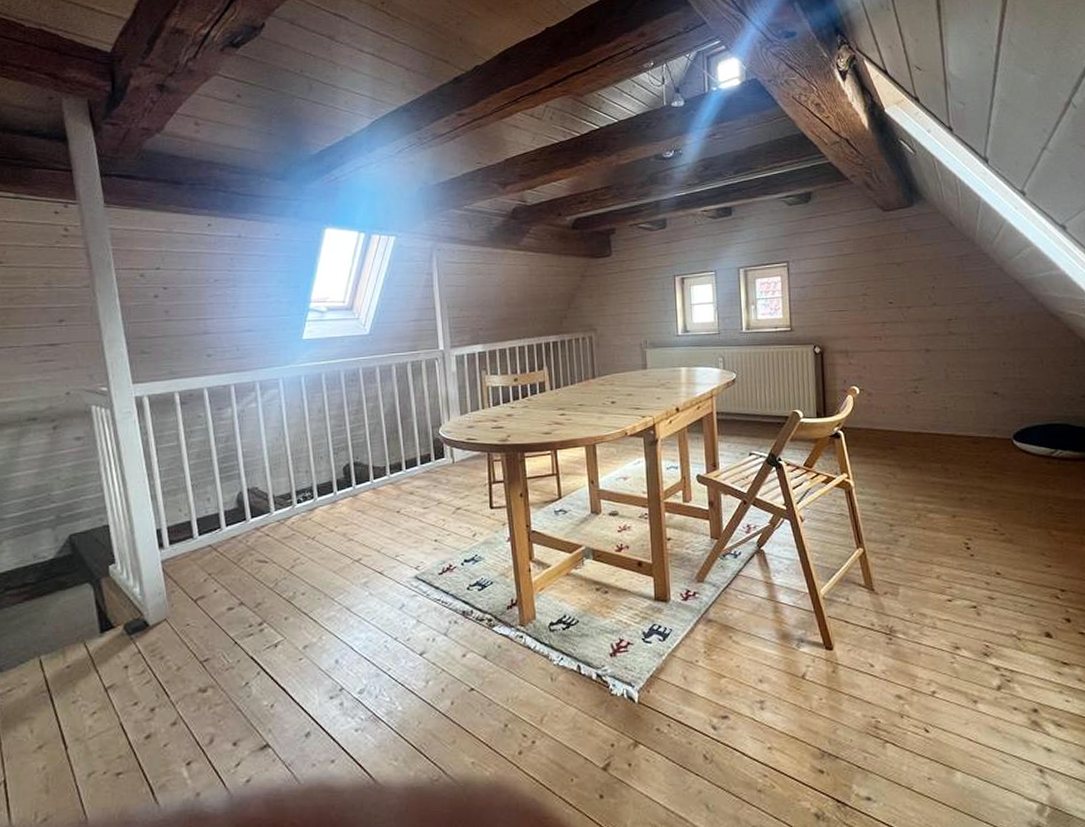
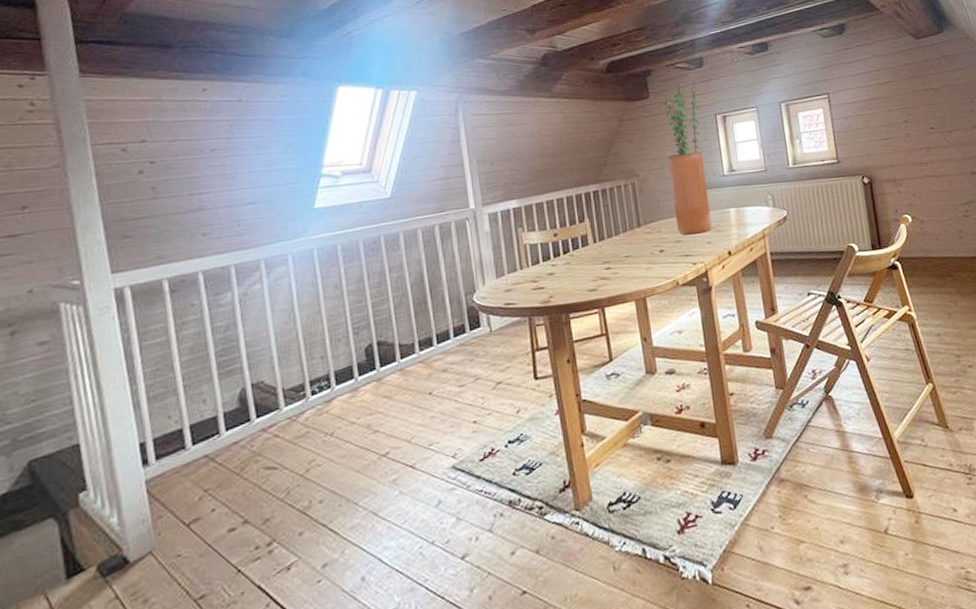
vase: none [624,241,663,389] -> present [663,80,712,235]

